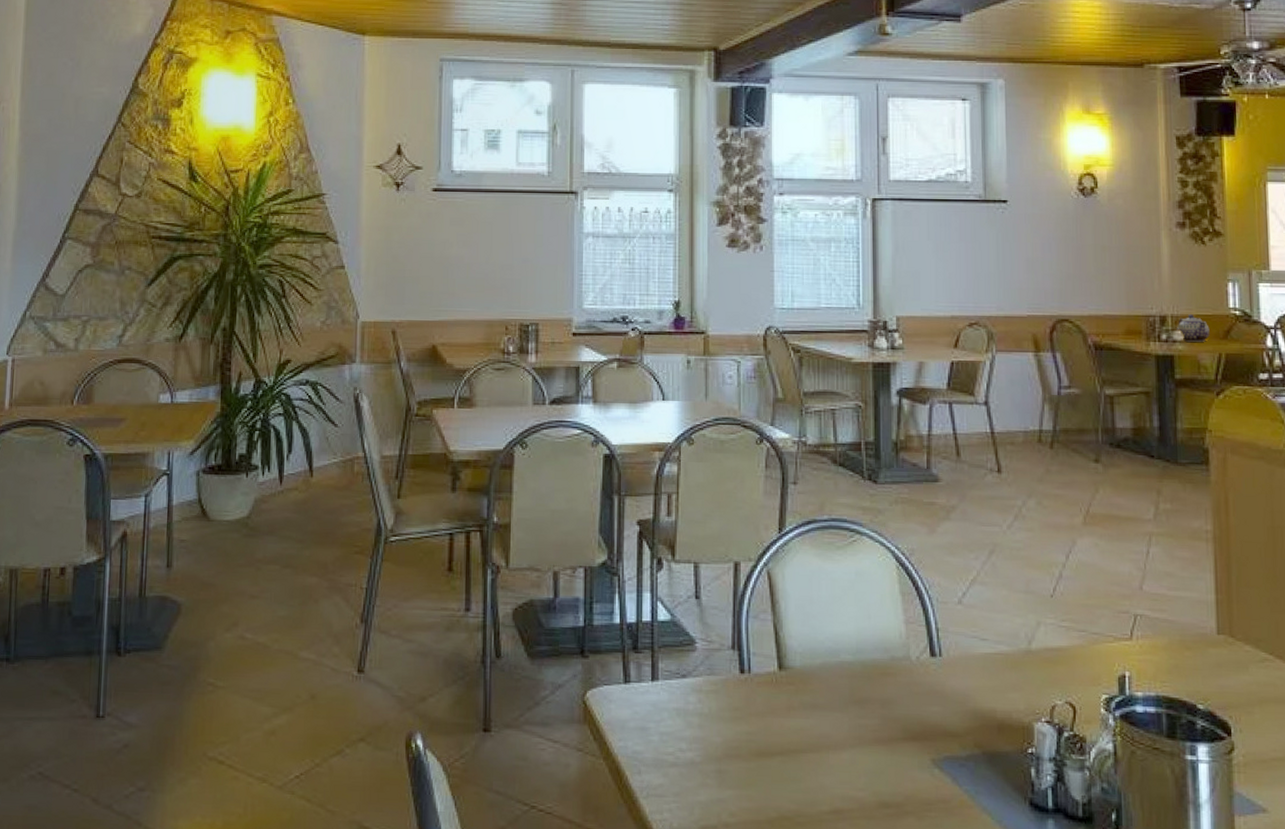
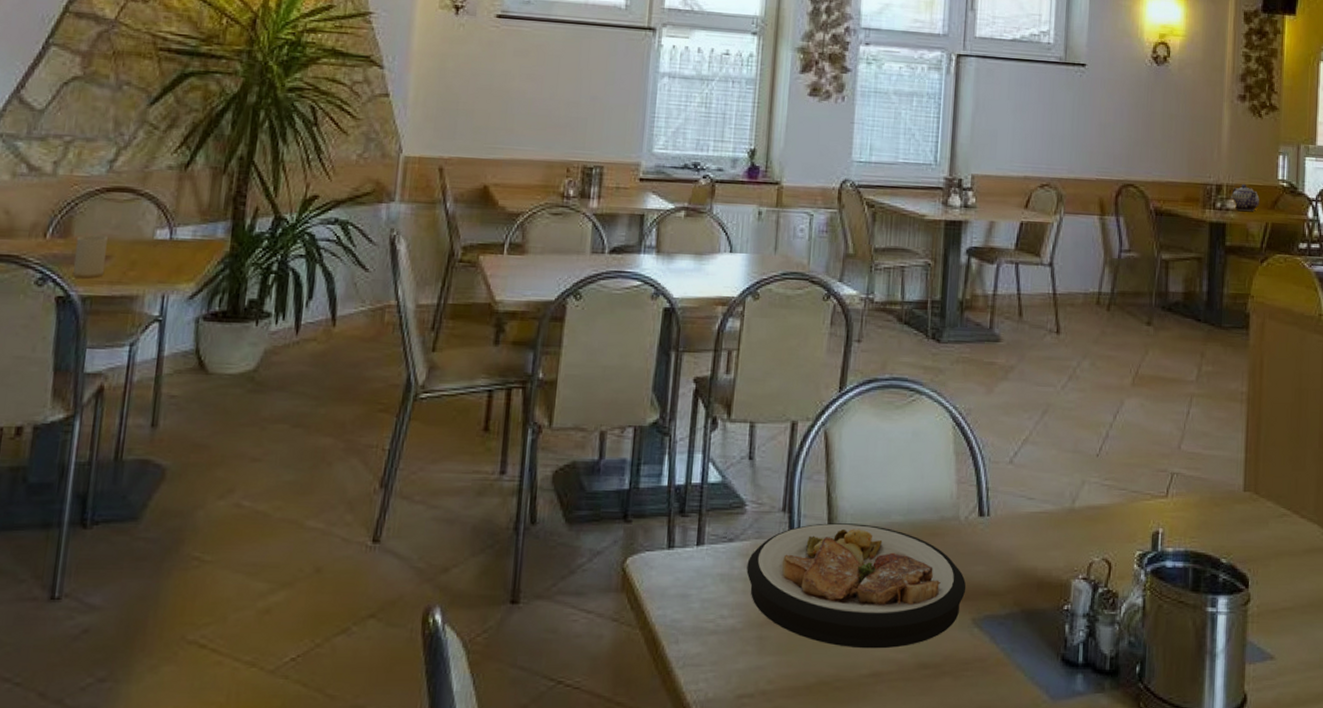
cup: none [96,401,121,440] -> present [72,235,108,280]
plate: none [701,661,923,786] -> present [746,523,966,649]

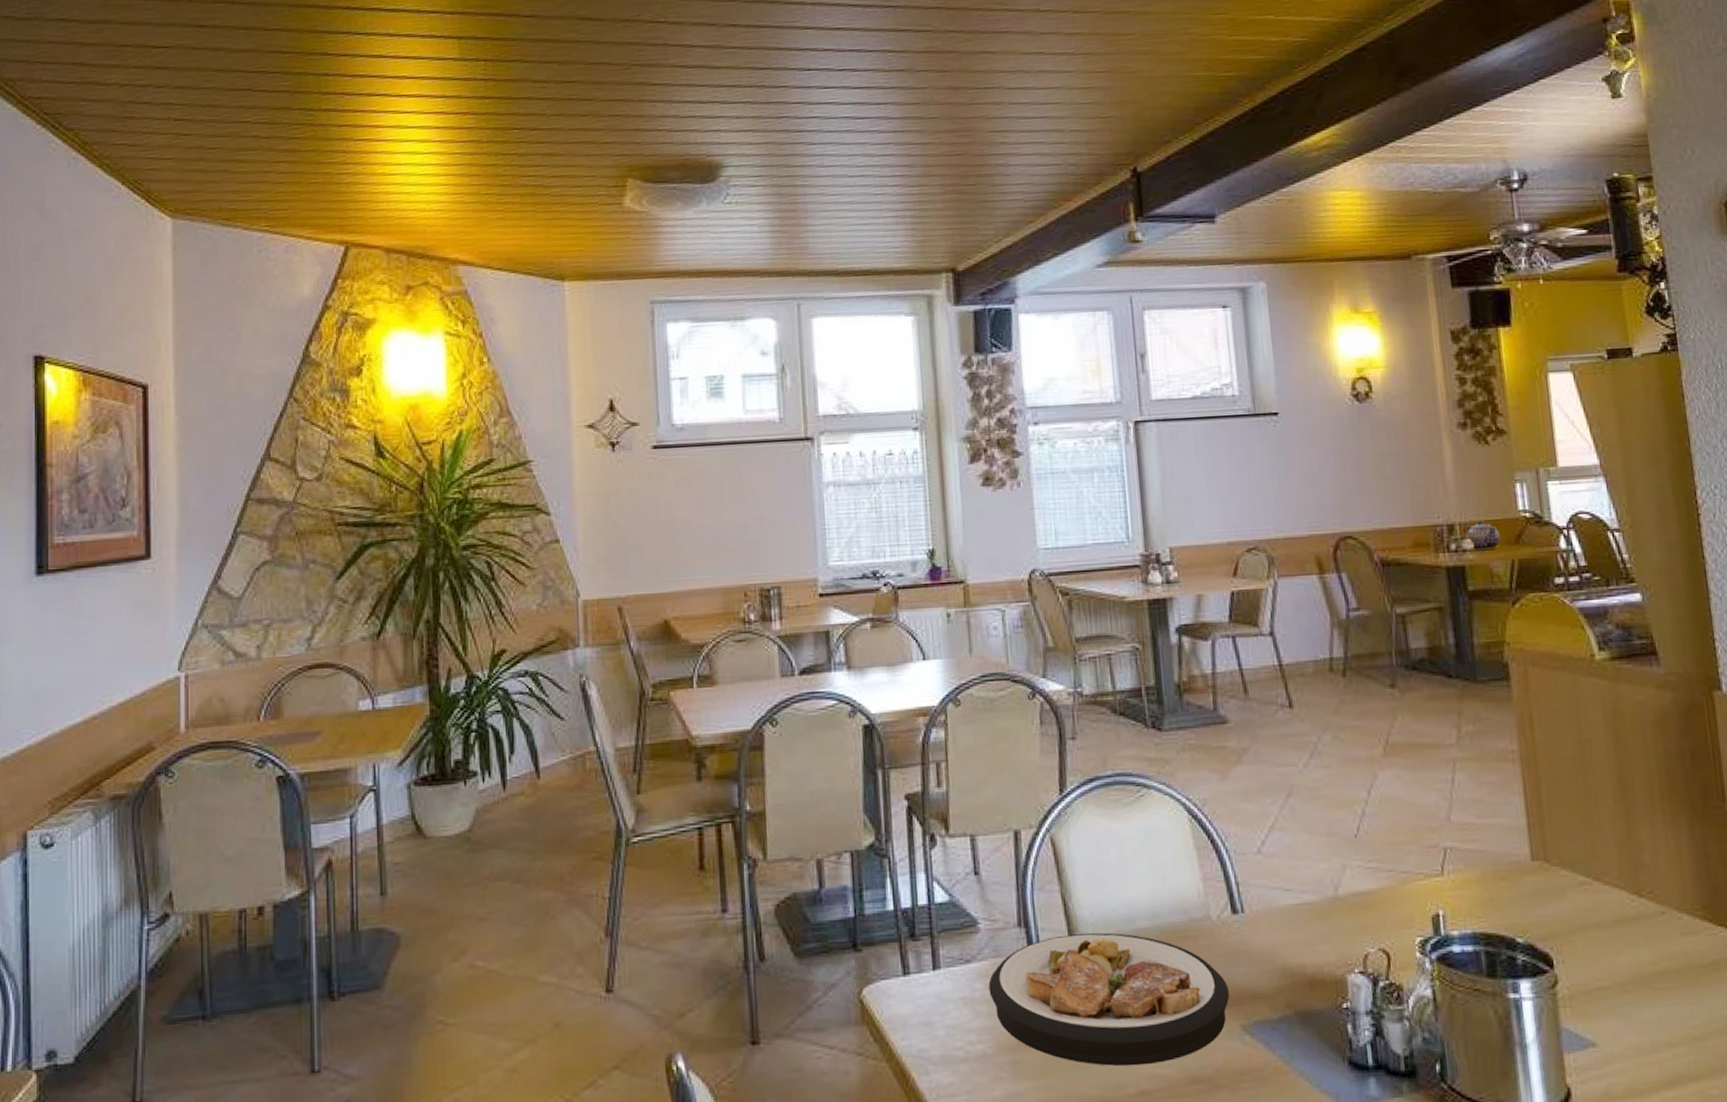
cup: present [72,235,108,280] -> none [287,712,317,758]

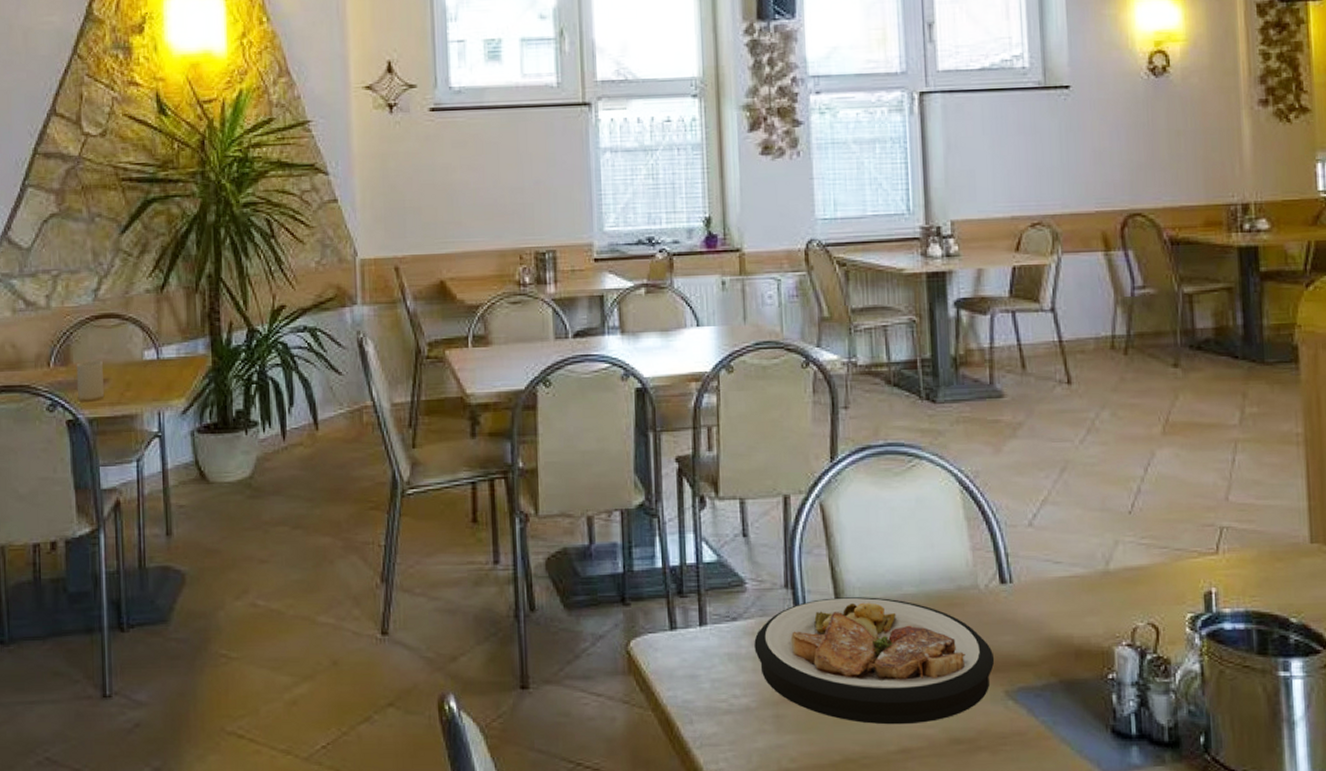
cup: none [287,712,317,758] -> present [76,360,105,403]
teapot: present [1466,520,1501,550] -> none [1261,200,1297,230]

